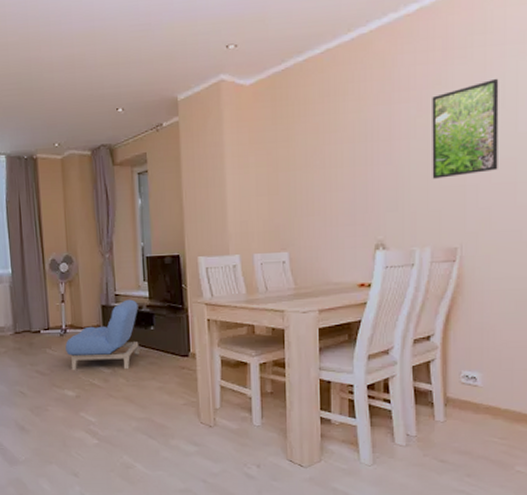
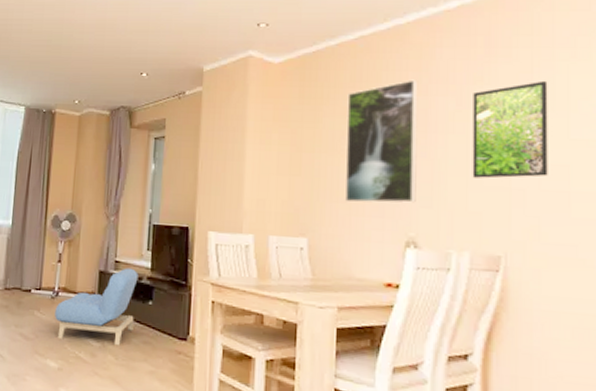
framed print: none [317,89,383,215] -> present [345,79,418,203]

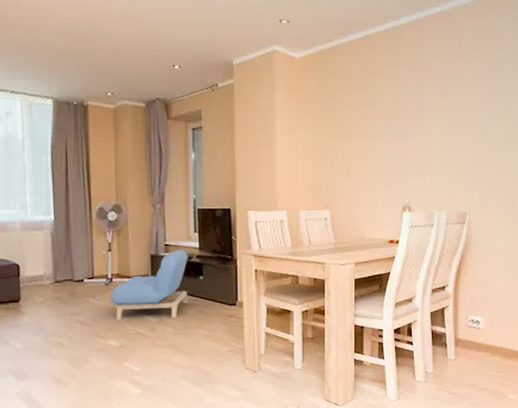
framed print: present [345,79,418,203] -> none [357,74,410,178]
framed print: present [472,80,548,179] -> none [448,76,499,154]

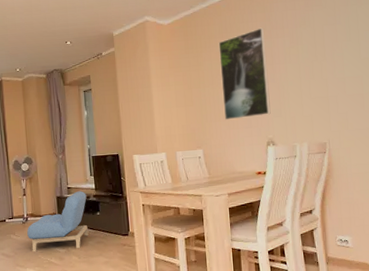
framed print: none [357,74,410,178] -> present [218,27,271,120]

